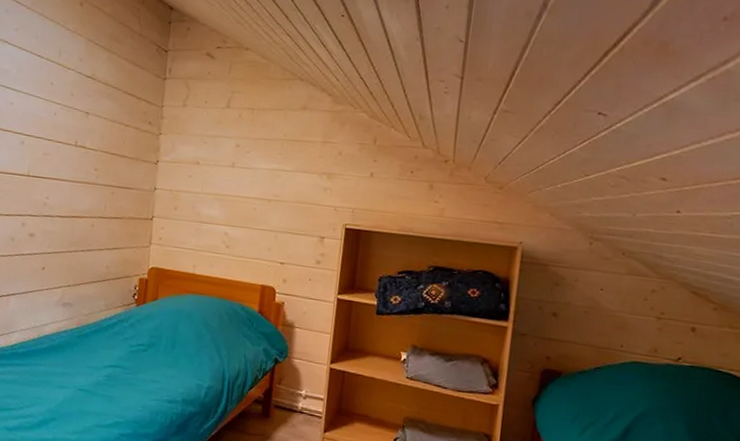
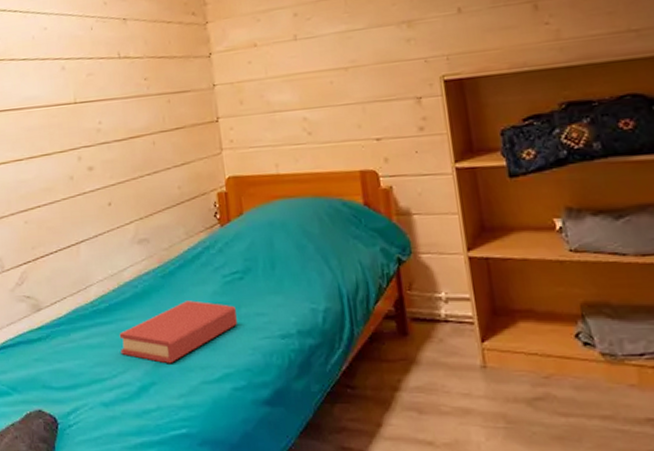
hardback book: none [30,359,135,407] -> present [119,300,237,364]

